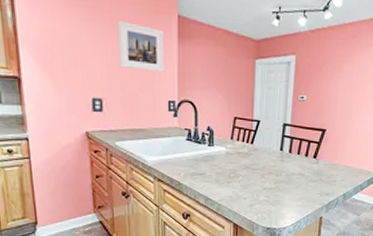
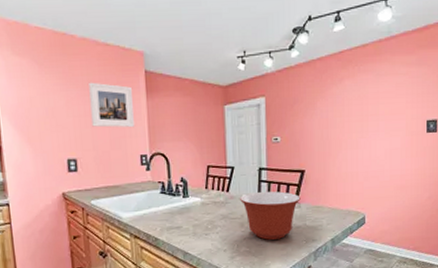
mixing bowl: none [262,146,320,191] -> present [239,191,301,240]

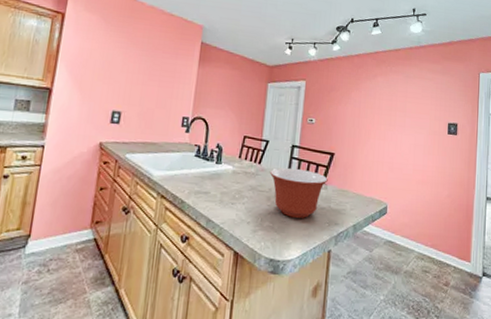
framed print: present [89,82,134,128] -> none [143,44,186,91]

